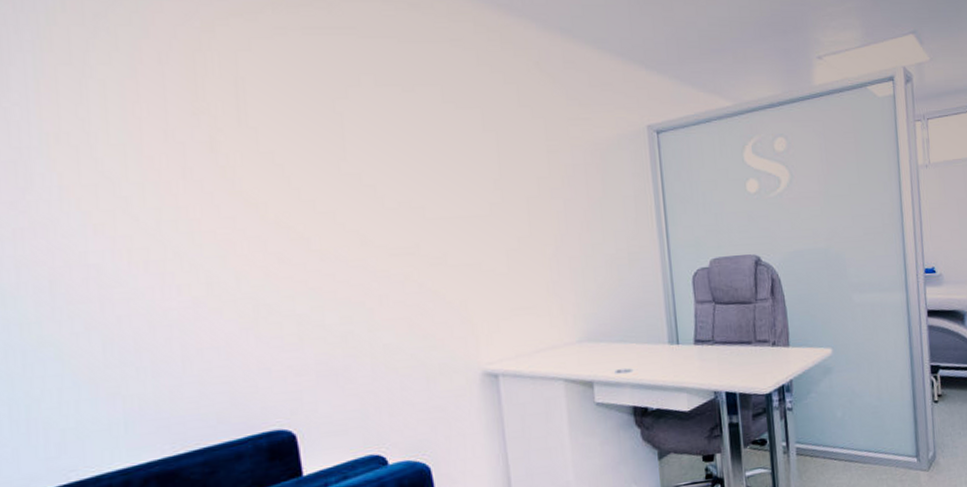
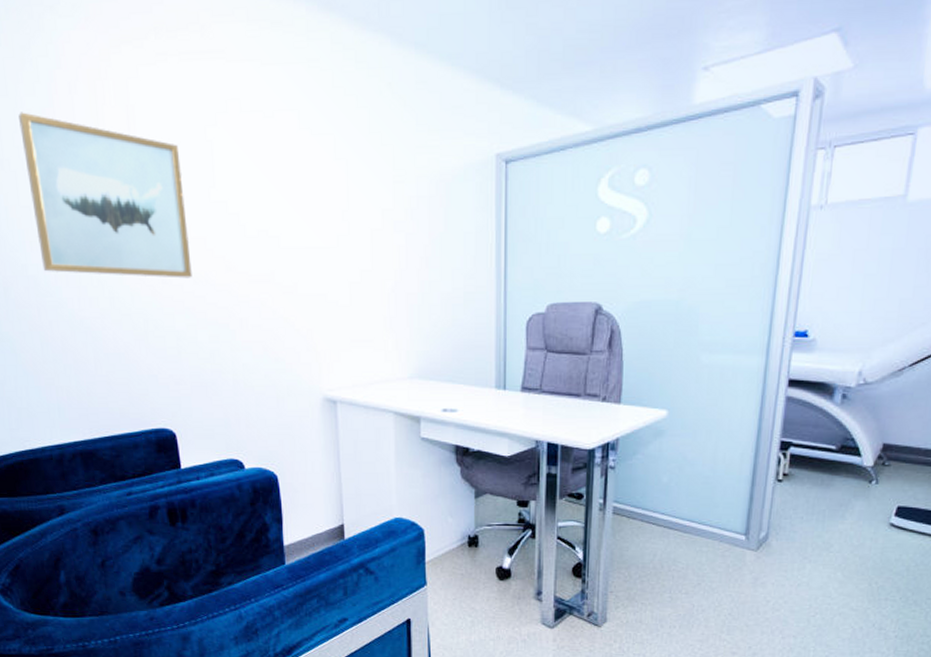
wall art: none [86,82,318,259] -> present [18,112,192,278]

